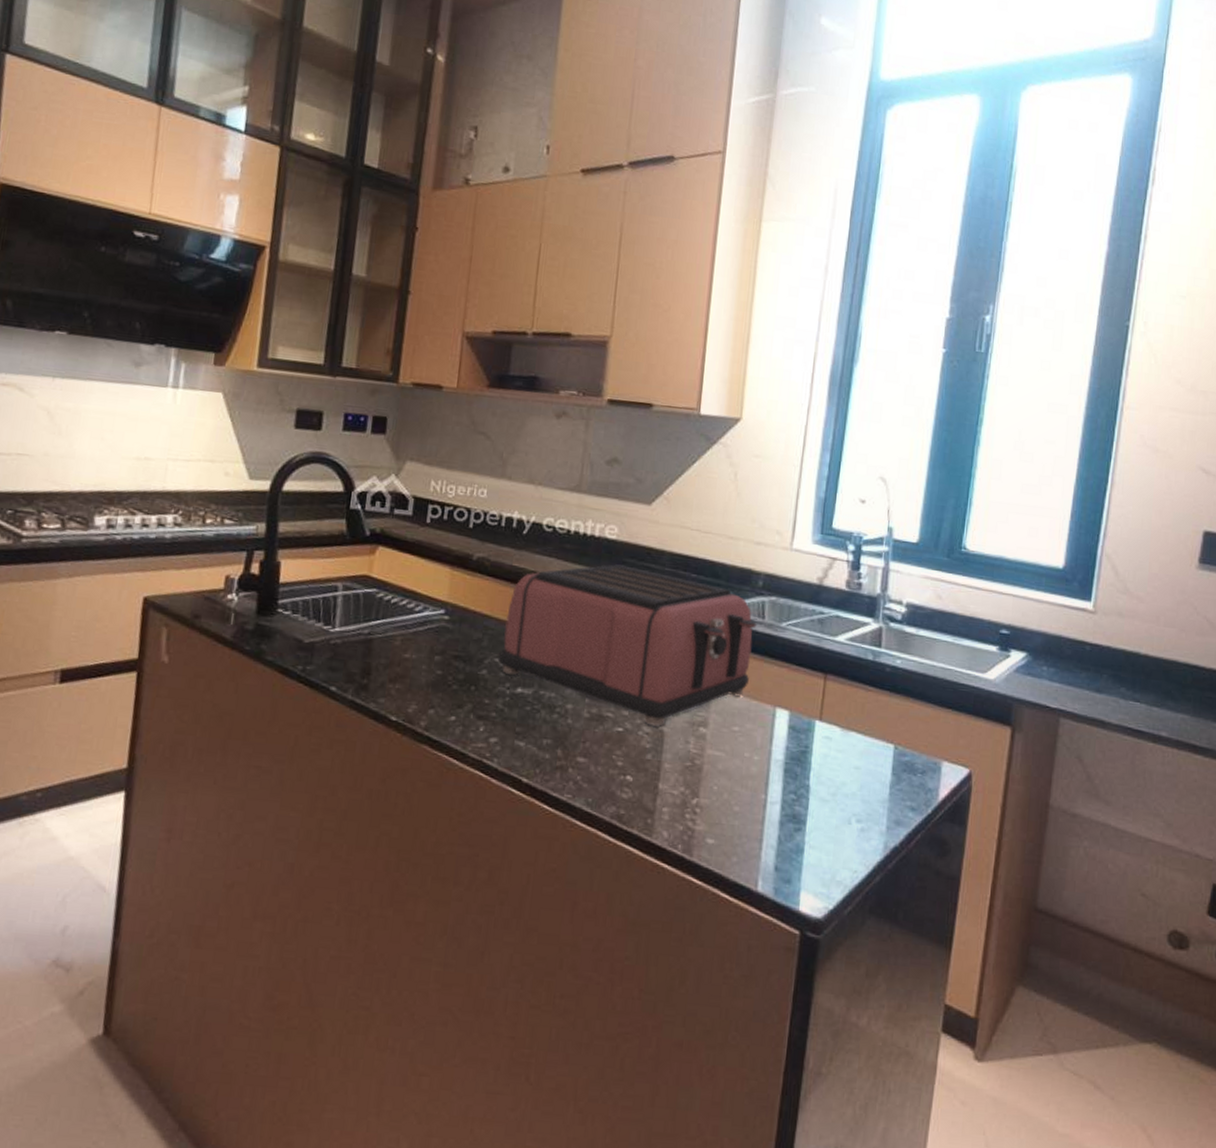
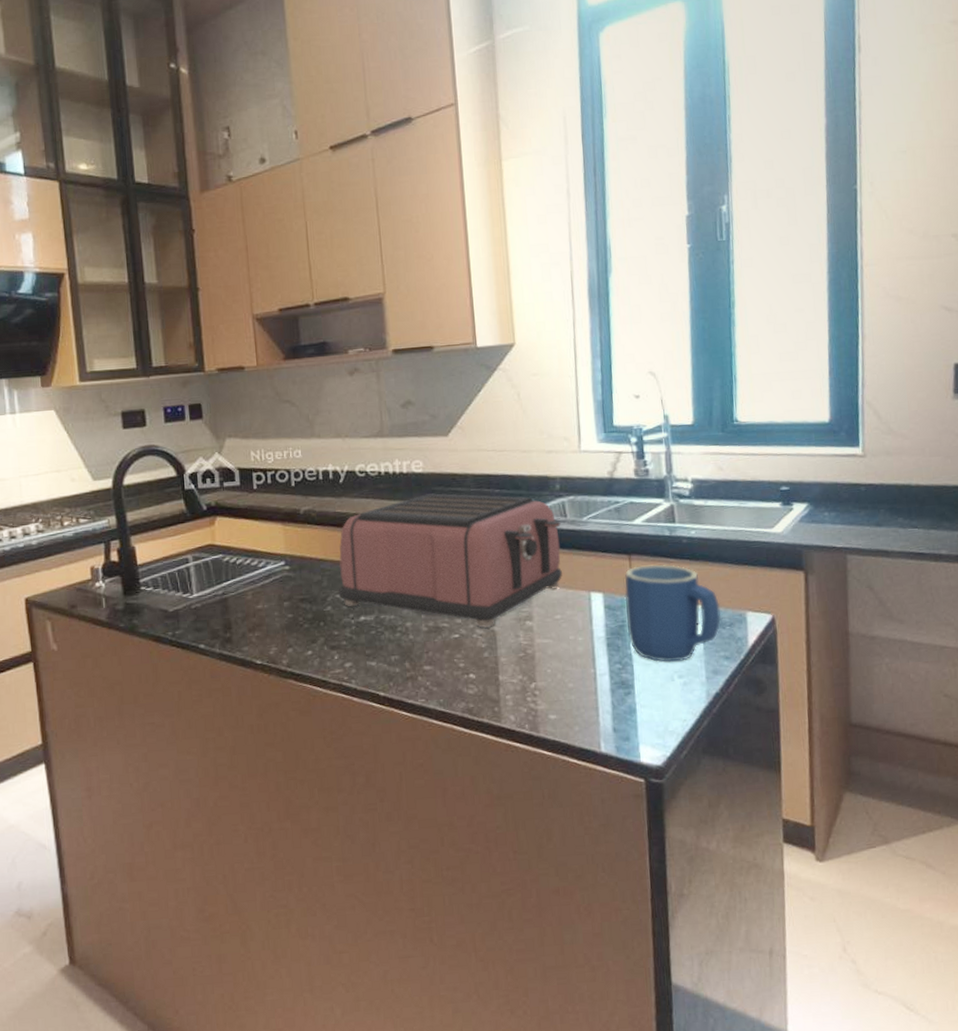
mug: none [808,687,914,804] -> present [624,564,722,662]

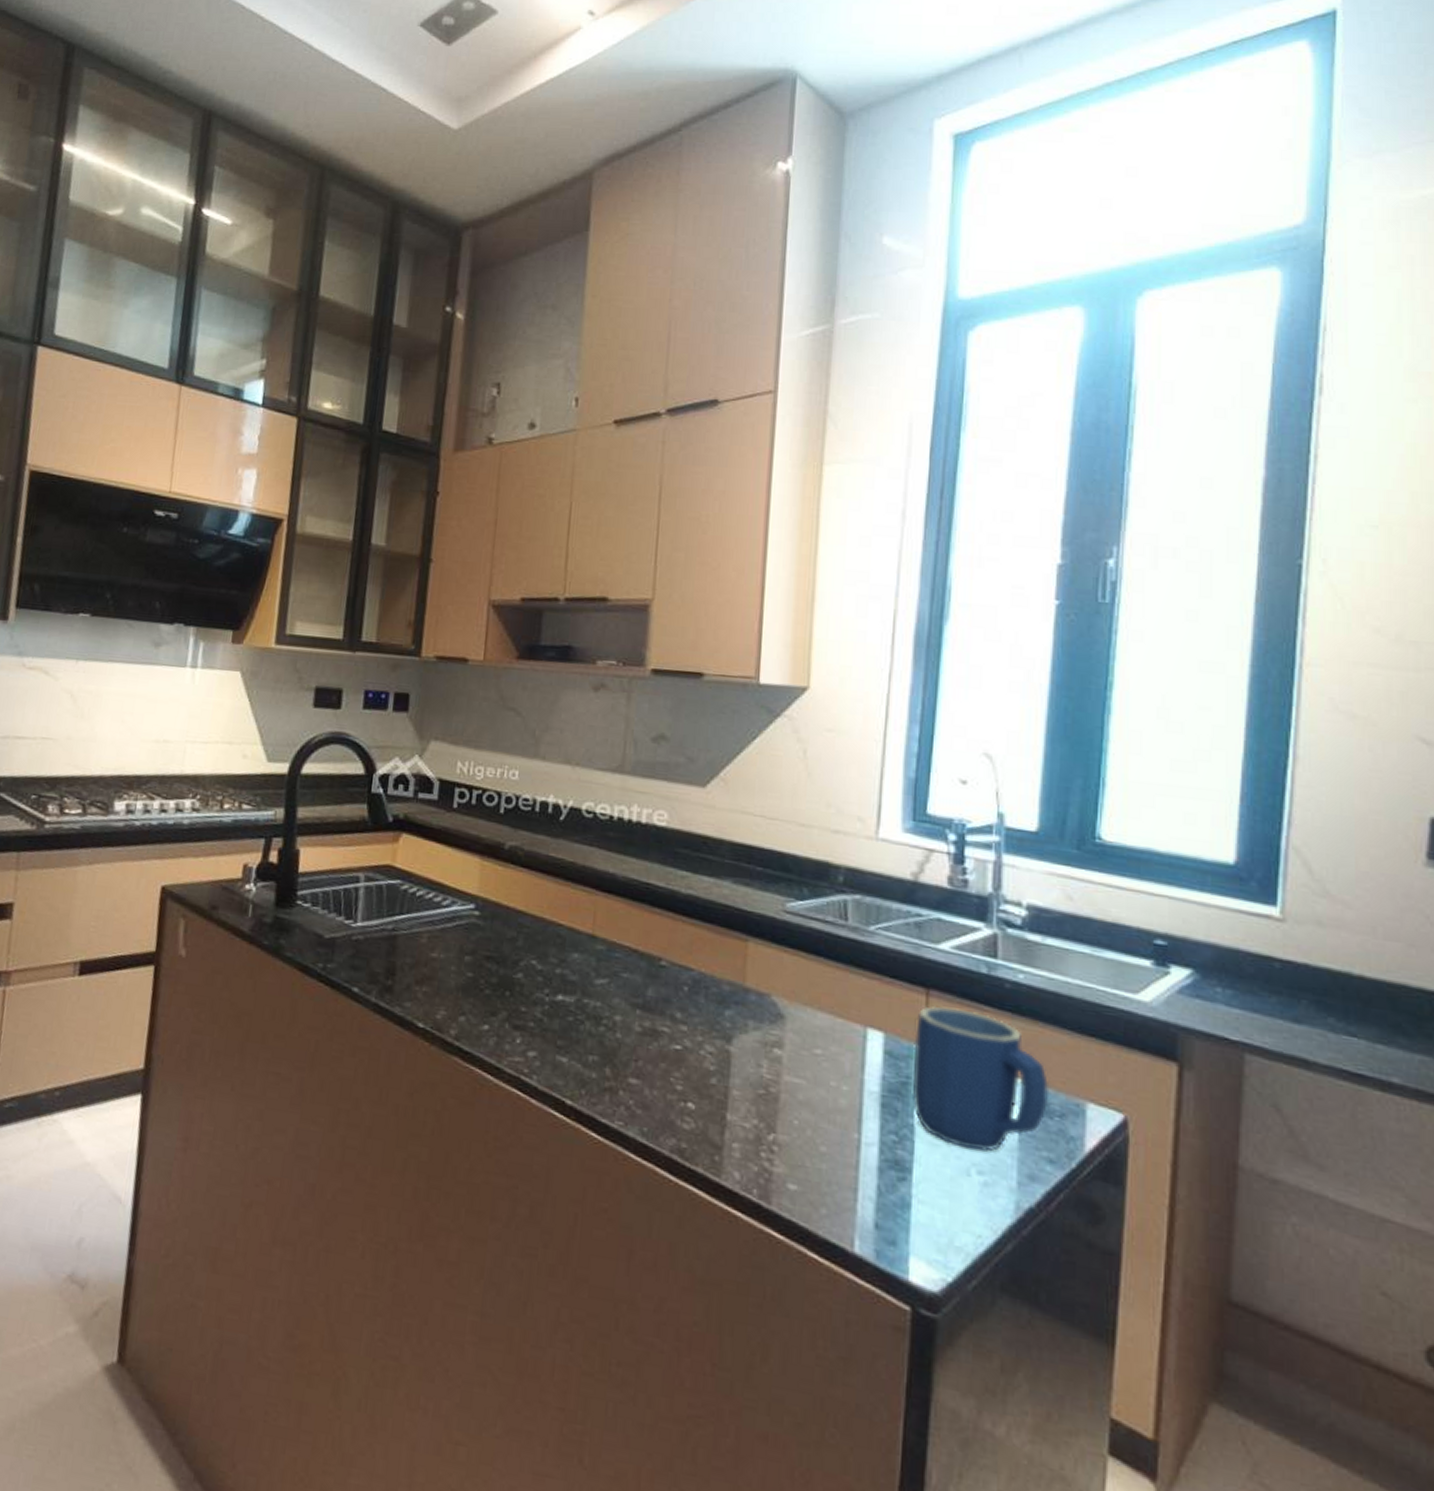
toaster: present [339,493,562,628] -> none [536,855,838,1046]

